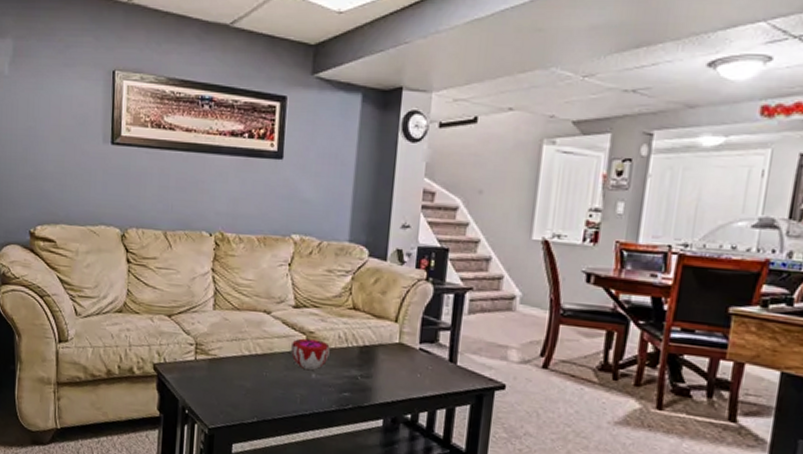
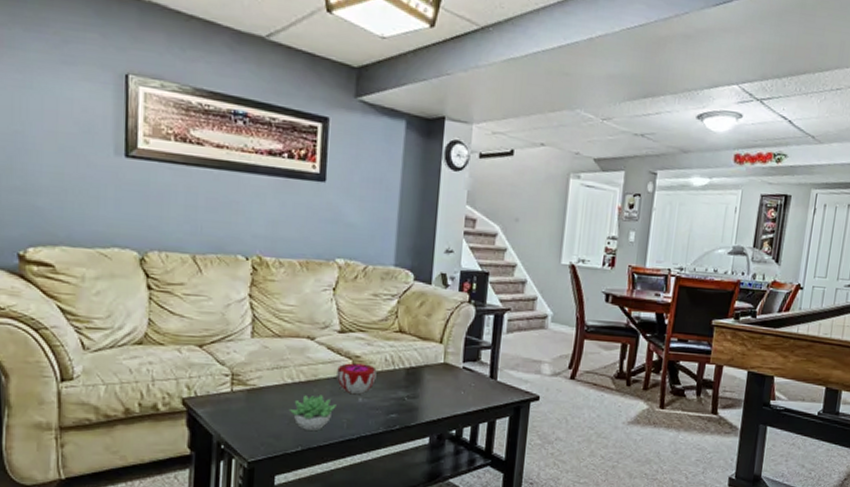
succulent plant: none [246,368,291,403] -> present [288,394,337,430]

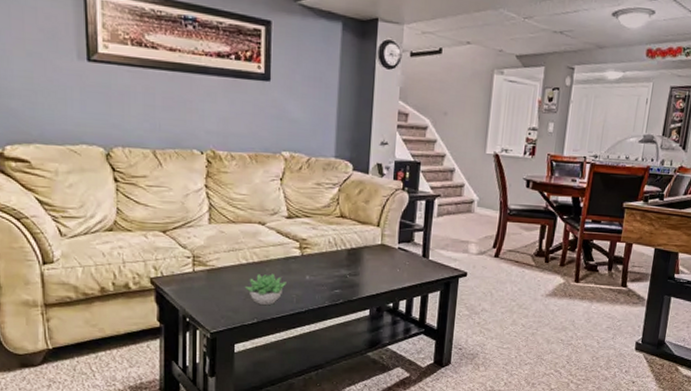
decorative bowl: present [337,363,377,394] -> none [286,245,321,272]

